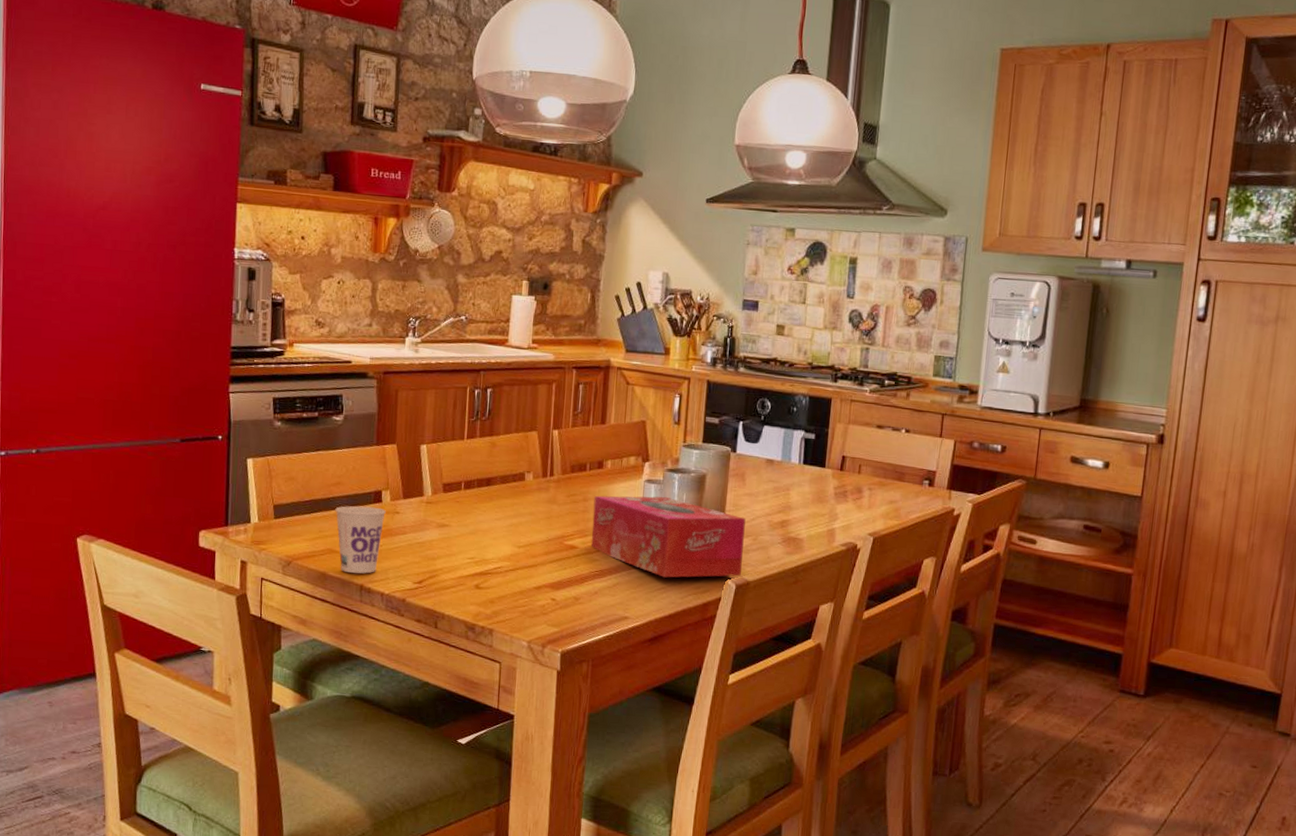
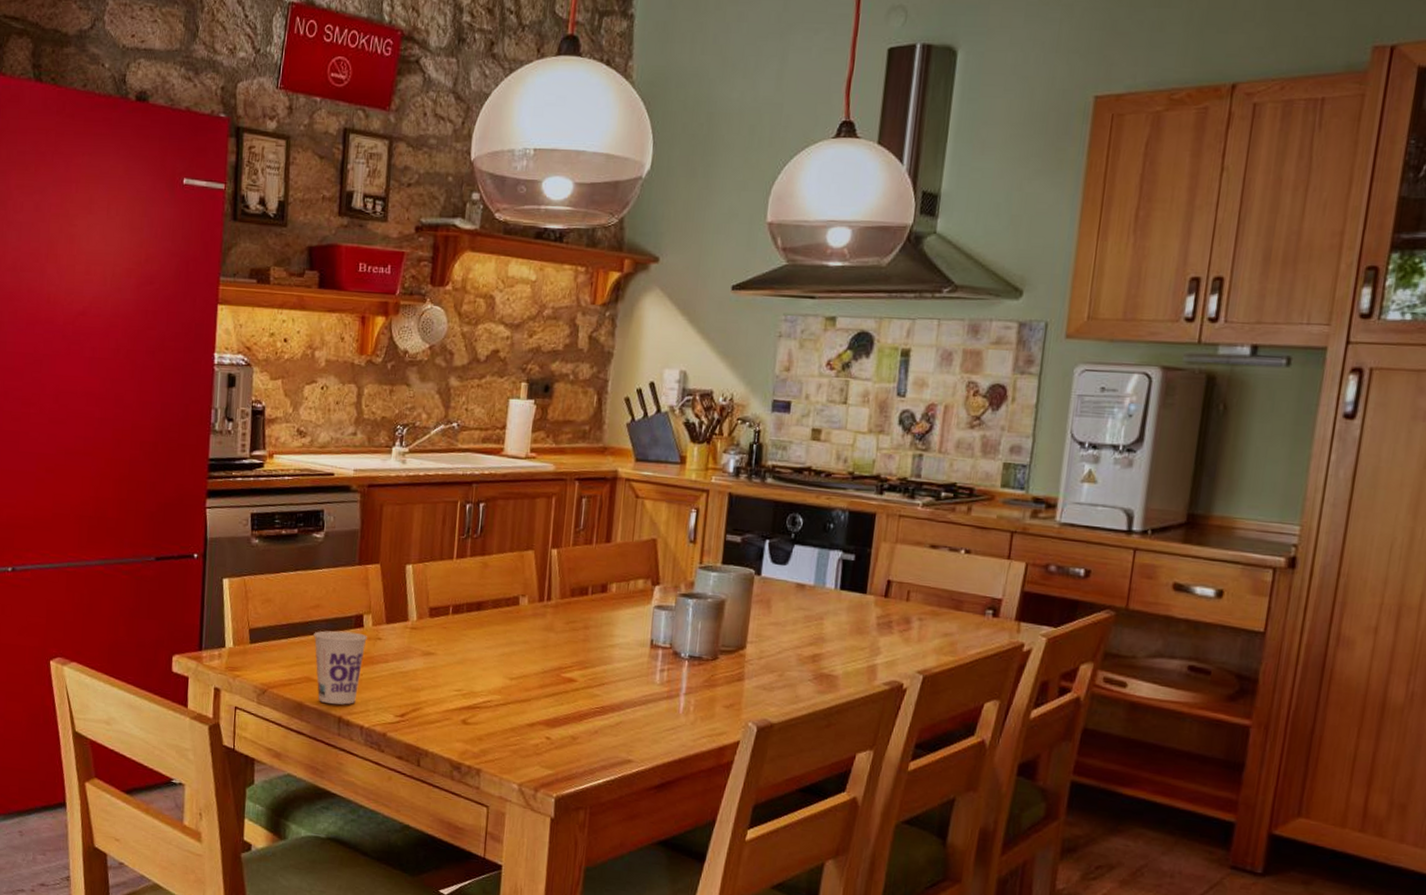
tissue box: present [591,495,746,578] -> none [592,623,771,718]

